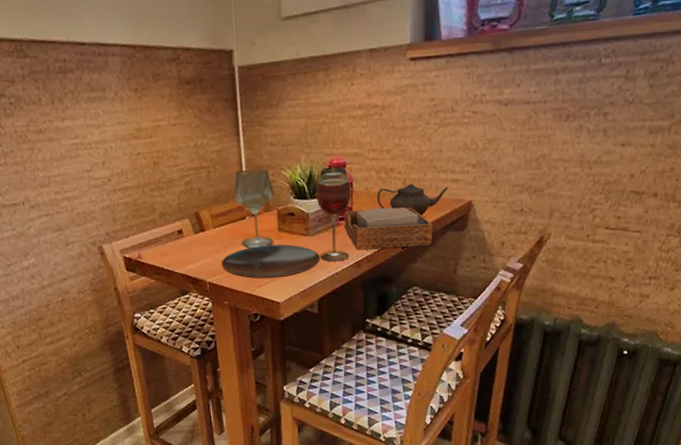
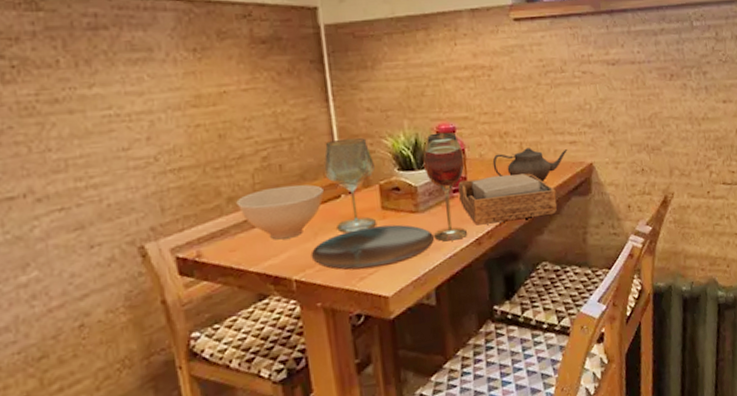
bowl: none [166,206,233,250] -> present [236,184,324,240]

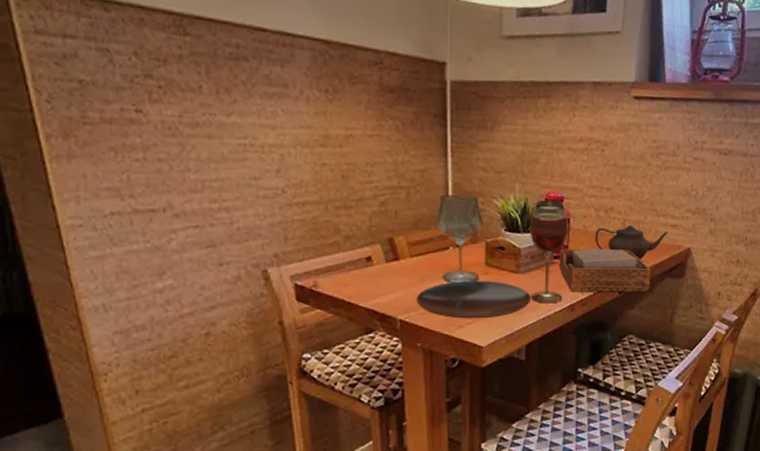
bowl: present [236,184,324,240] -> none [353,231,433,281]

